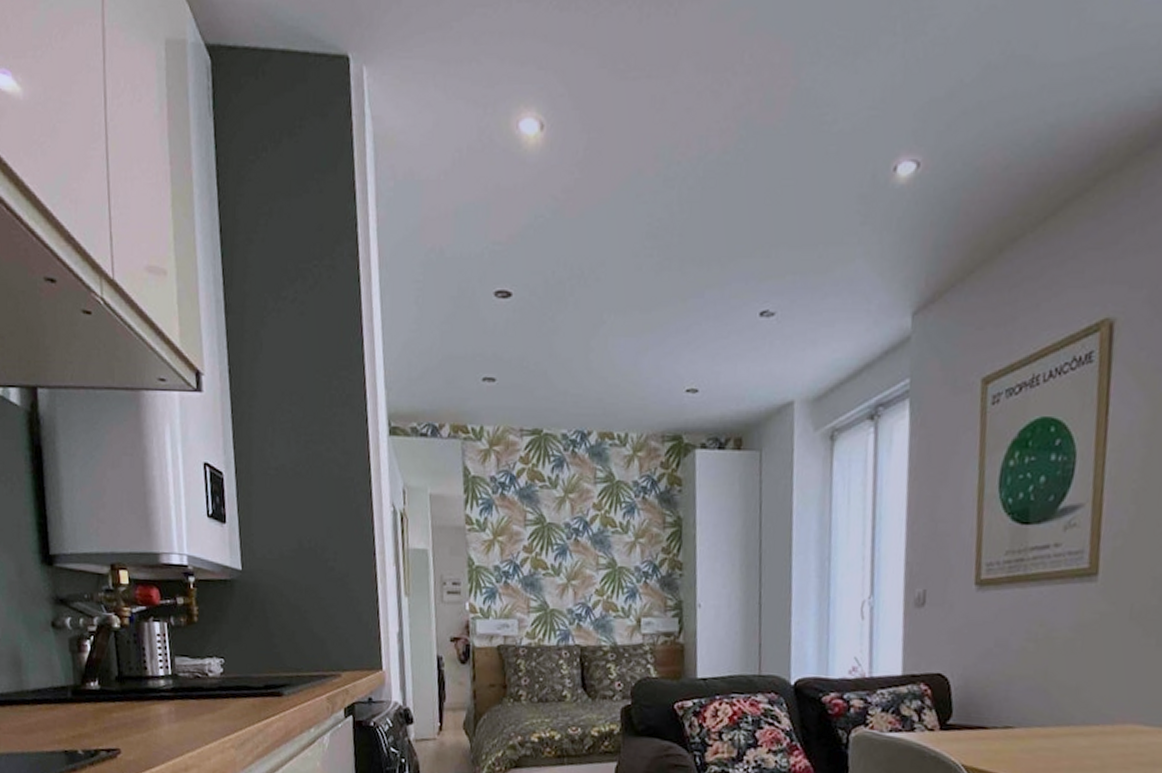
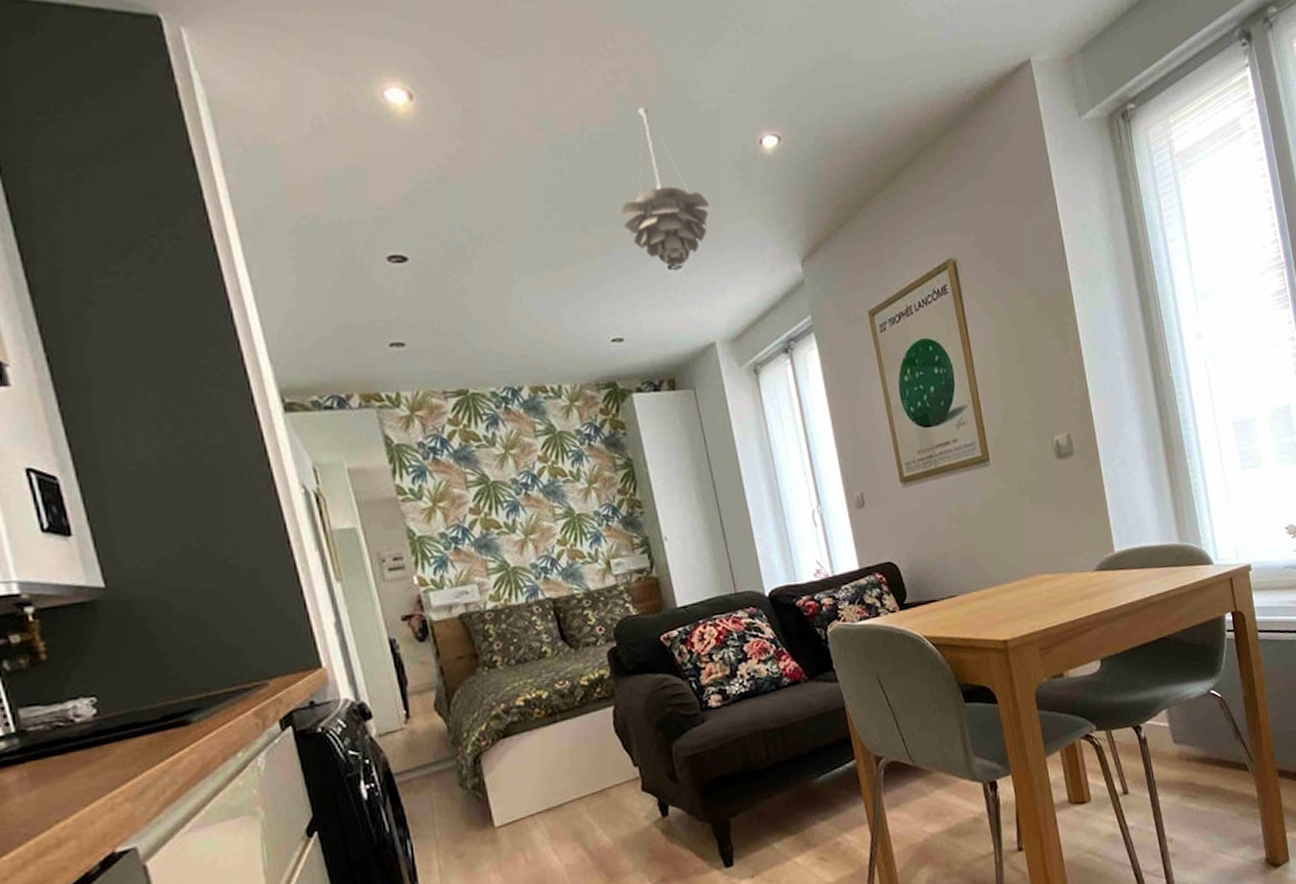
pendant light: none [721,130,820,313] -> present [620,107,709,266]

